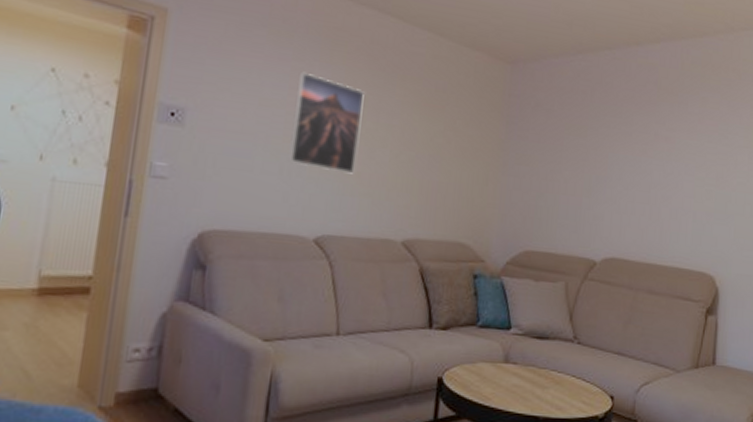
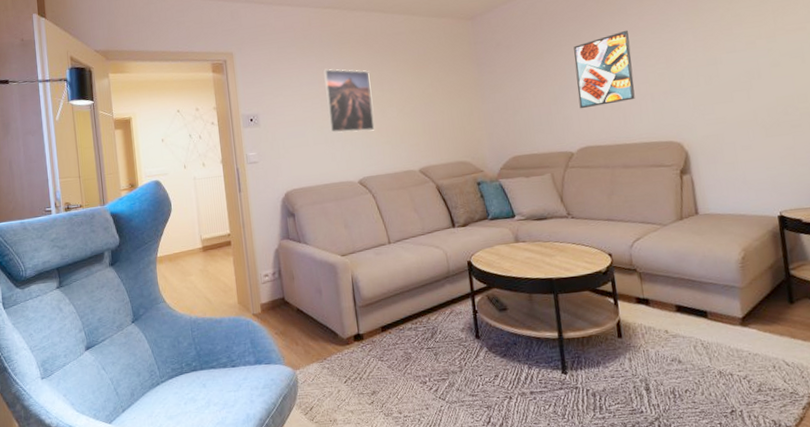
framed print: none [615,129,684,214] -> present [573,30,635,109]

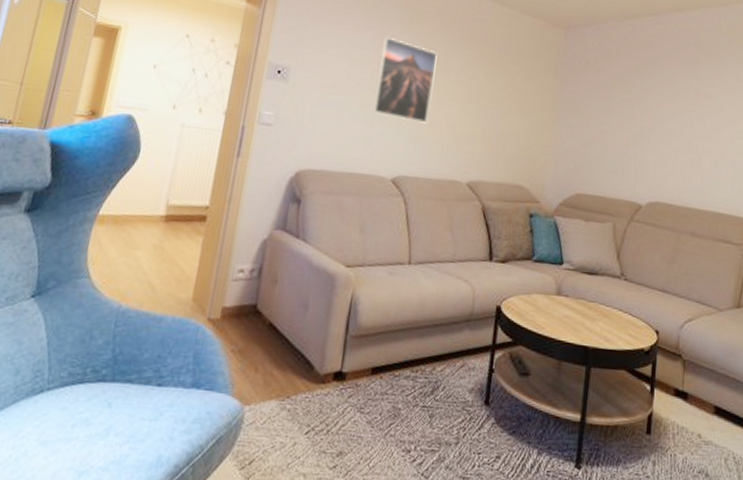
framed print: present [573,30,635,109] -> none [658,86,723,163]

